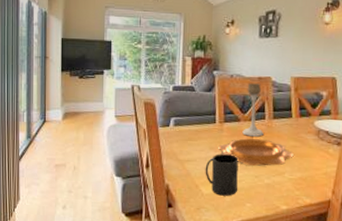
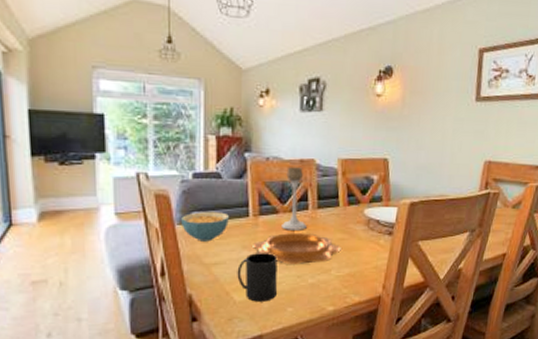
cereal bowl: none [162,117,200,142] -> present [180,212,229,242]

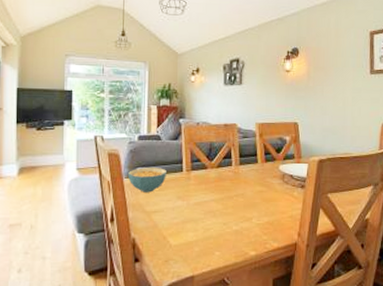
mug: present [237,253,278,302] -> none [173,203,207,246]
decorative bowl: present [253,233,341,264] -> none [186,186,261,213]
candle holder: present [282,167,307,230] -> none [210,130,231,183]

